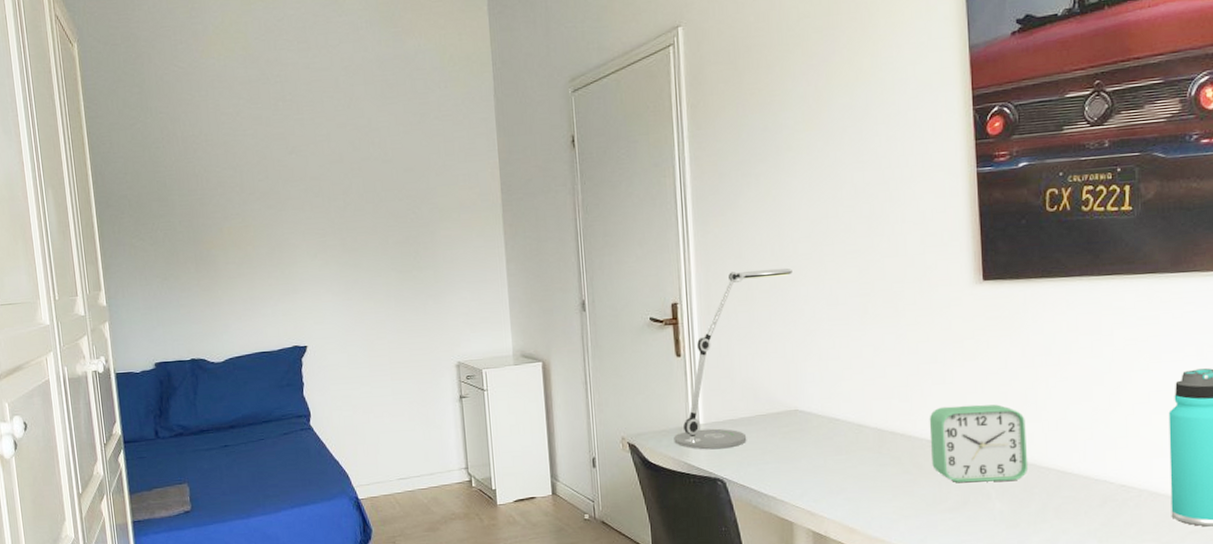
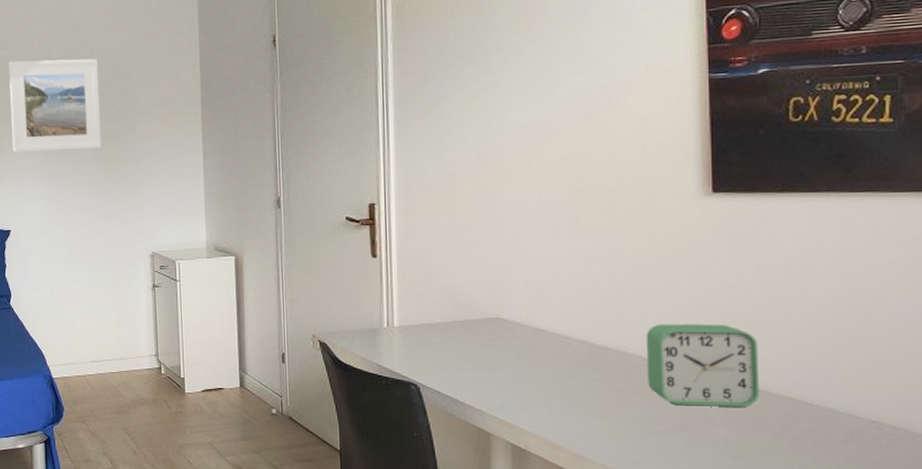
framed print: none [297,162,400,263] -> present [8,58,101,153]
desk lamp: present [674,268,792,450] -> none [366,172,498,353]

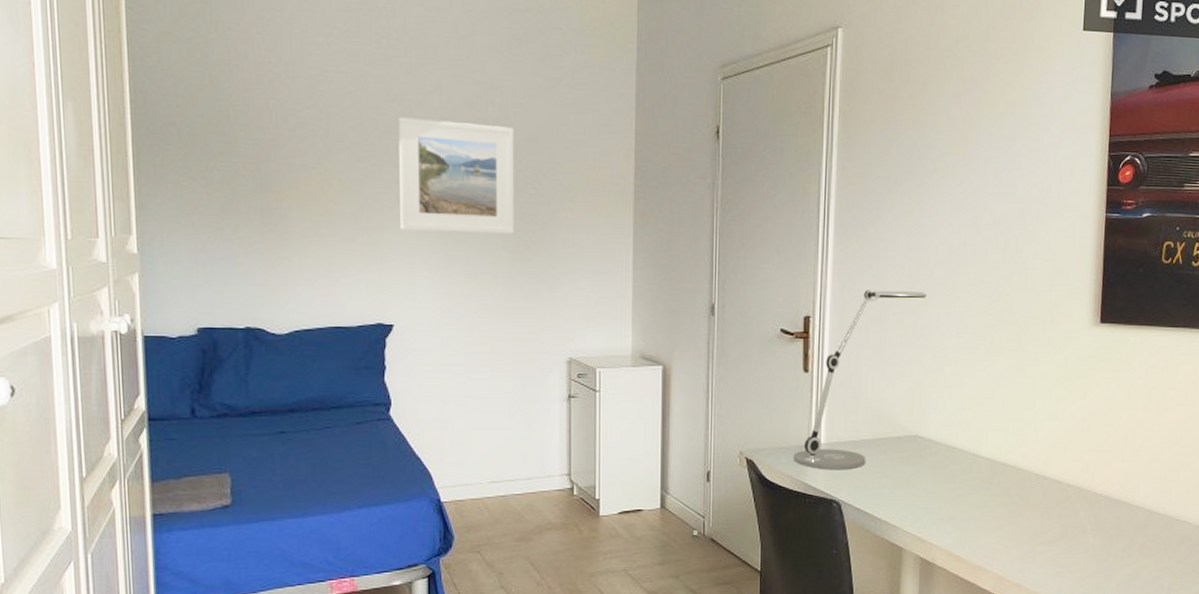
desk lamp: none [366,172,498,353] -> present [793,290,927,470]
alarm clock: present [646,323,760,407] -> none [1037,442,1124,517]

